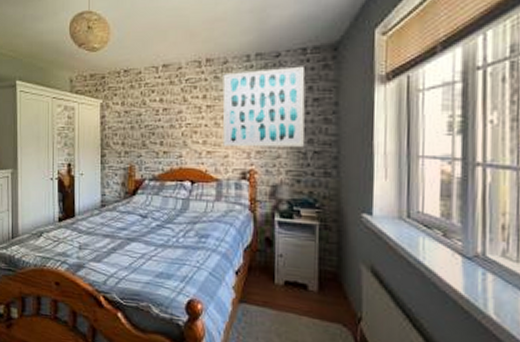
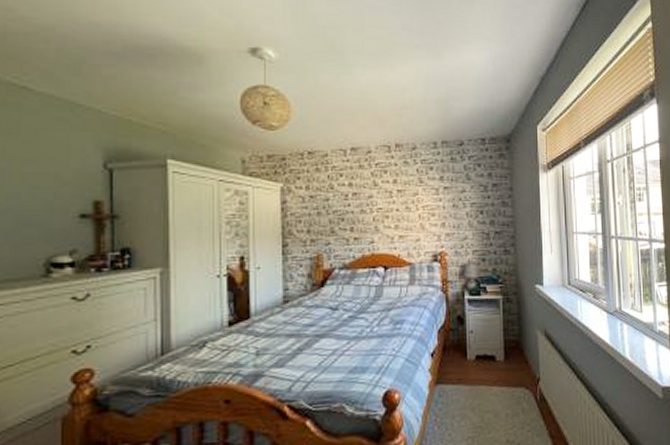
wall art: present [222,66,305,148] -> none [412,154,487,230]

